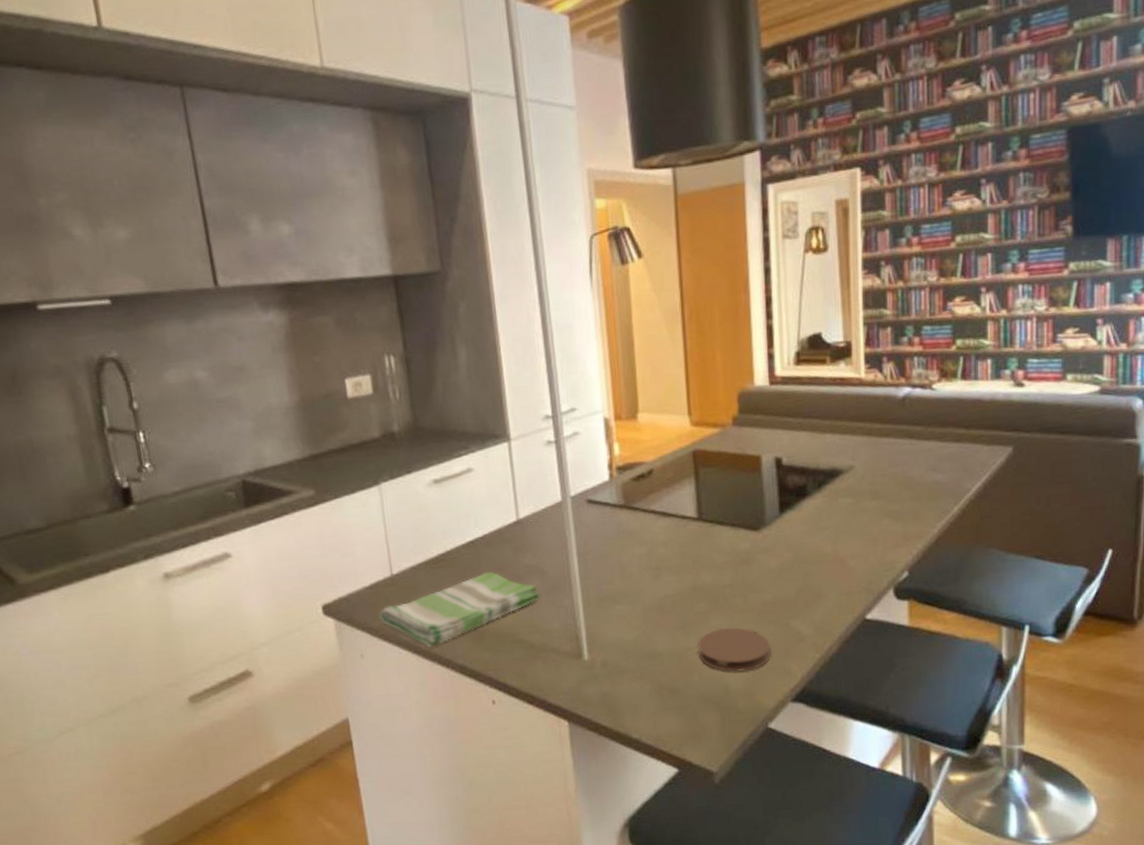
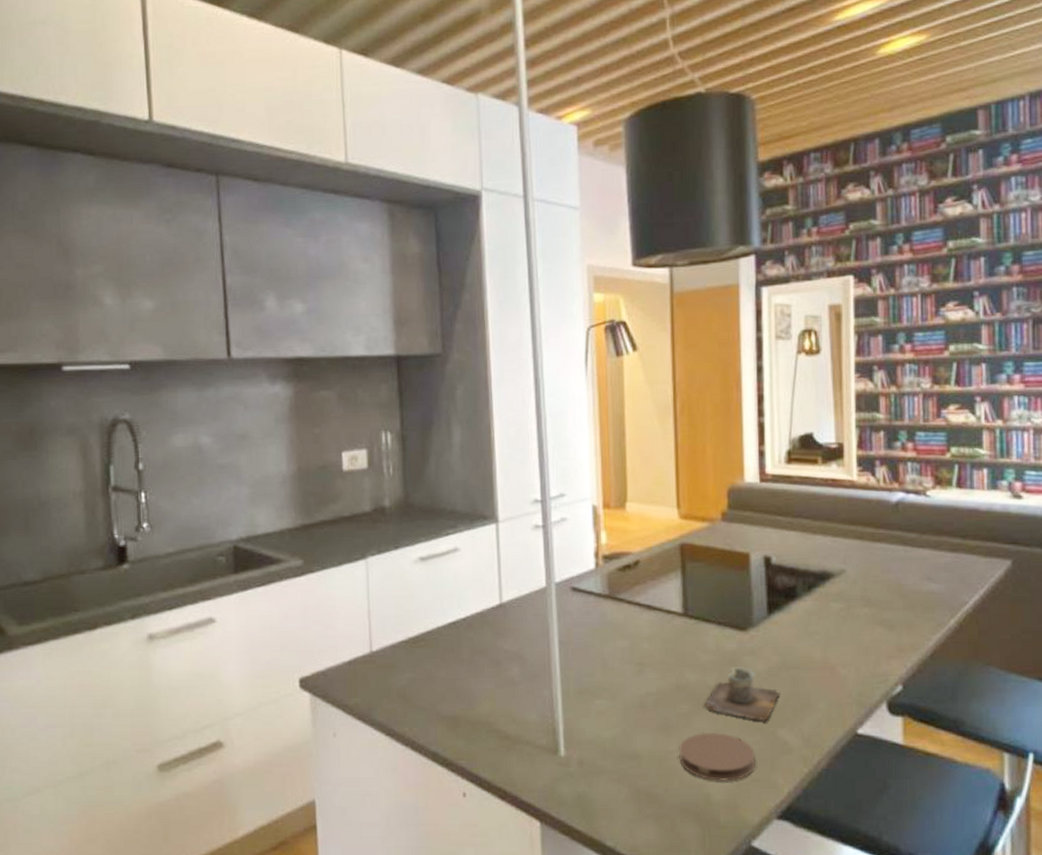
dish towel: present [379,571,540,647] -> none [355,655,518,730]
cup: none [720,565,793,614] -> present [703,667,781,722]

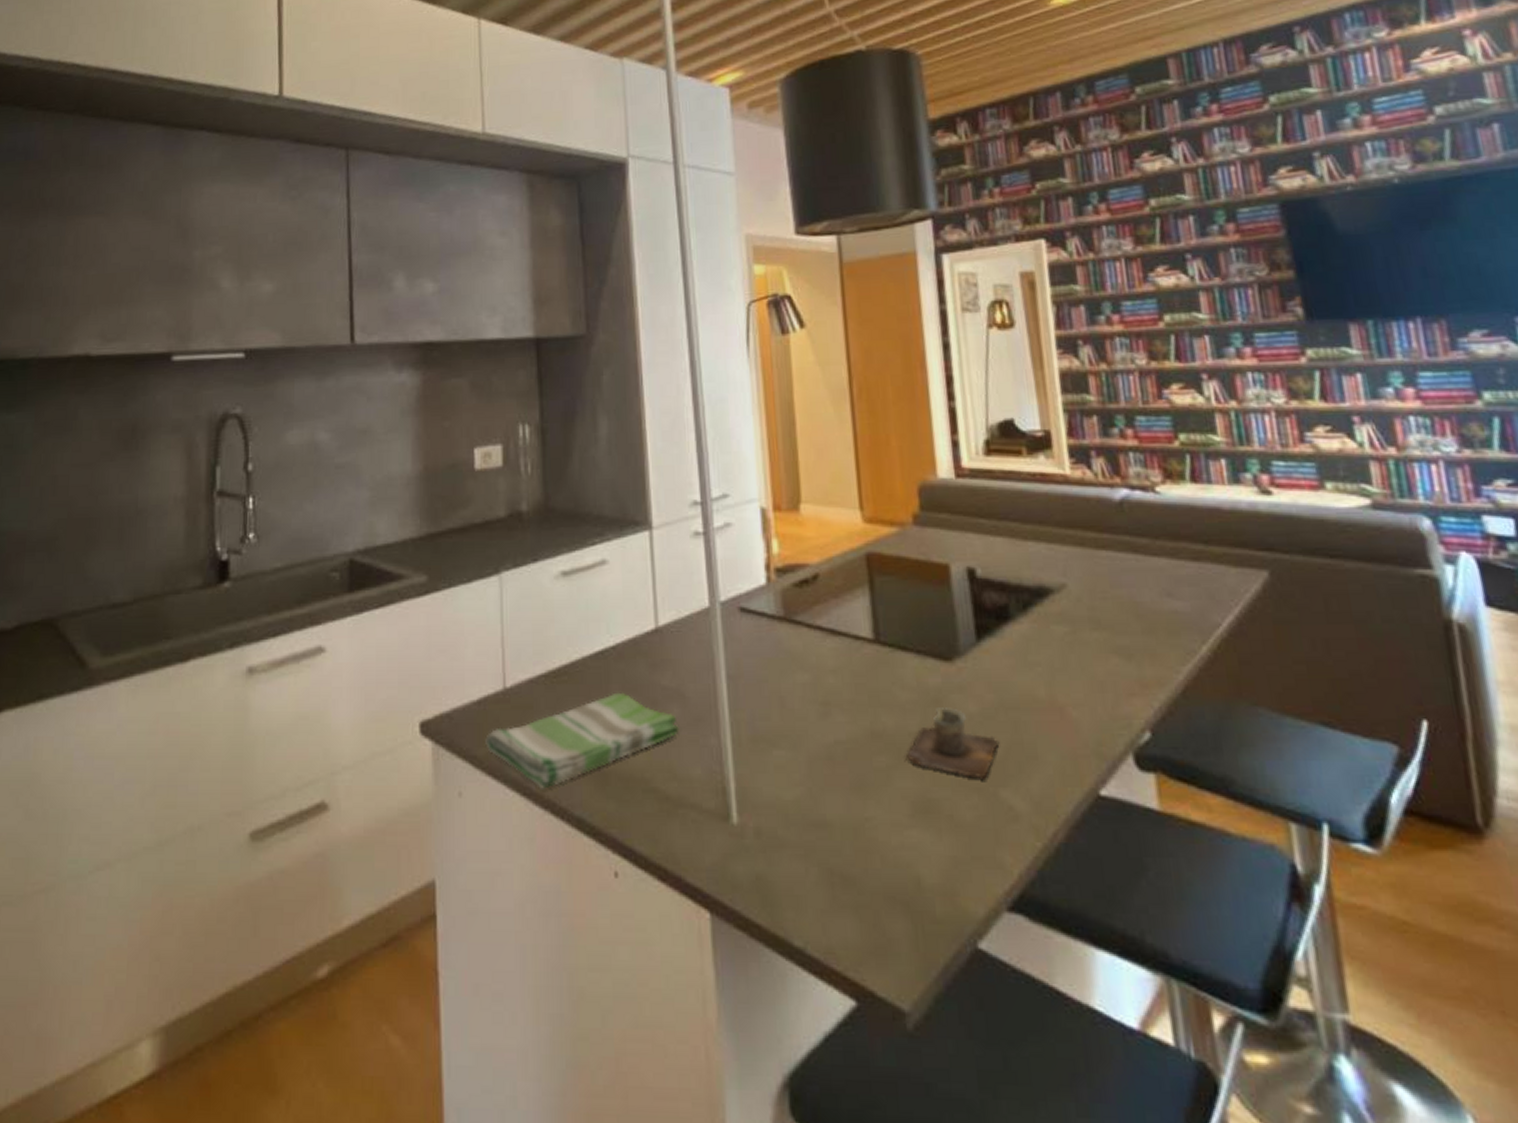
dish towel: none [355,655,518,730] -> present [485,692,679,789]
coaster: present [679,732,757,781] -> none [878,792,977,859]

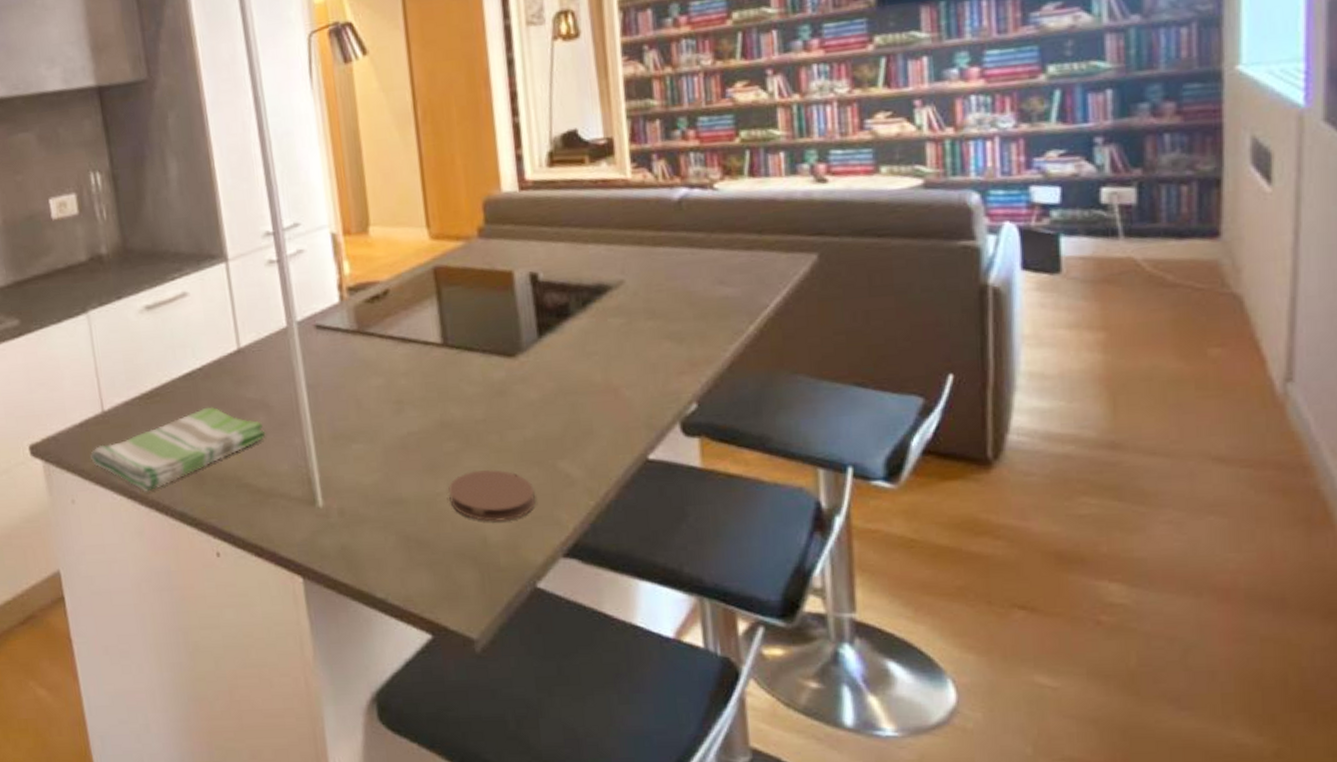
coaster: none [878,792,977,859] -> present [448,470,537,522]
cup: present [905,708,1000,779] -> none [472,397,559,454]

